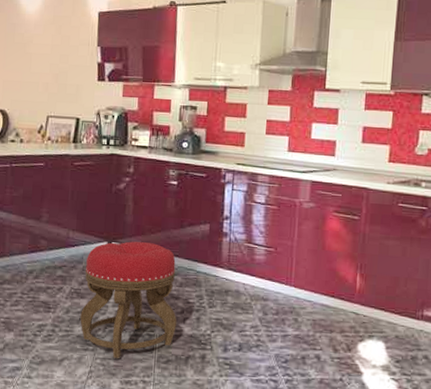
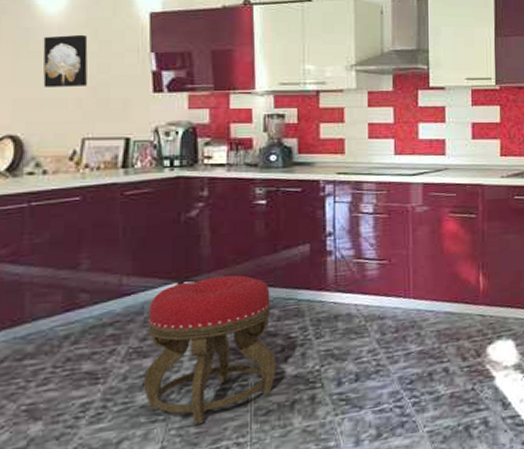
wall art: none [23,29,54,74] -> present [43,34,88,88]

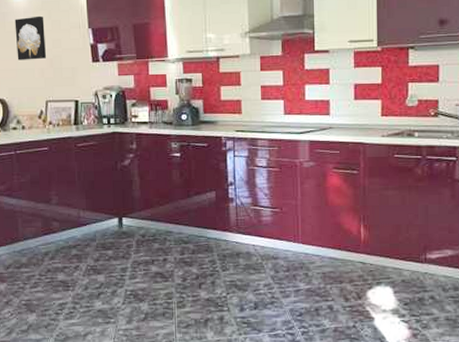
stool: present [144,275,277,425] -> none [99,215,194,329]

